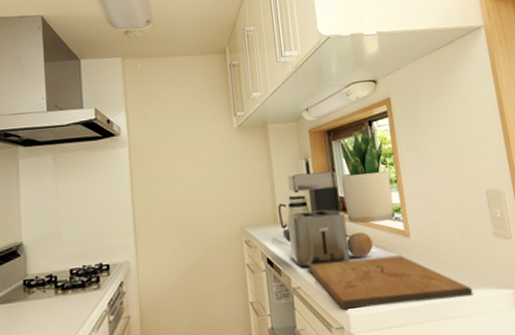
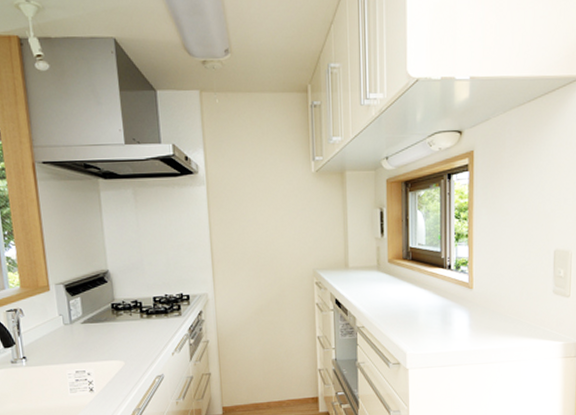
coffee maker: present [278,171,340,242] -> none [350,221,410,286]
toaster: present [287,209,350,268] -> none [358,258,413,310]
cutting board: present [308,255,473,310] -> none [373,304,524,349]
planter: present [339,127,393,224] -> none [414,179,461,274]
fruit: present [347,232,373,257] -> none [412,282,436,304]

